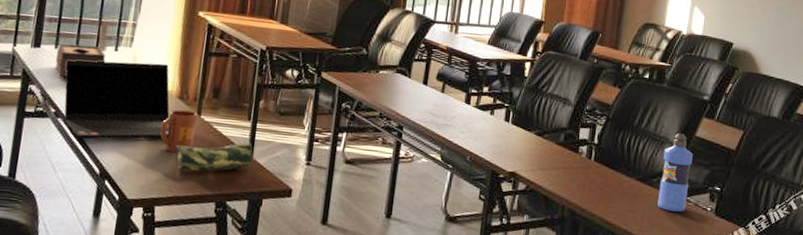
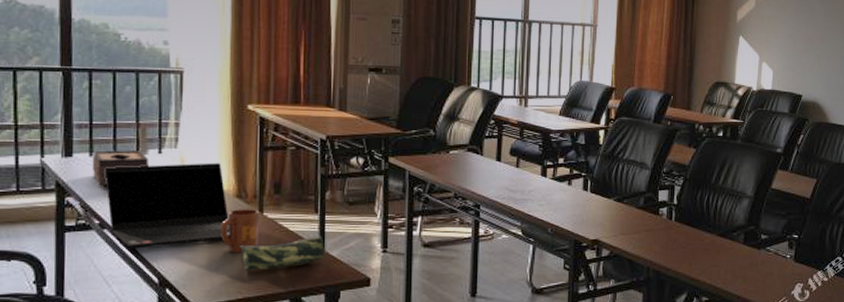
water bottle: present [657,133,693,212] -> none [739,186,770,262]

